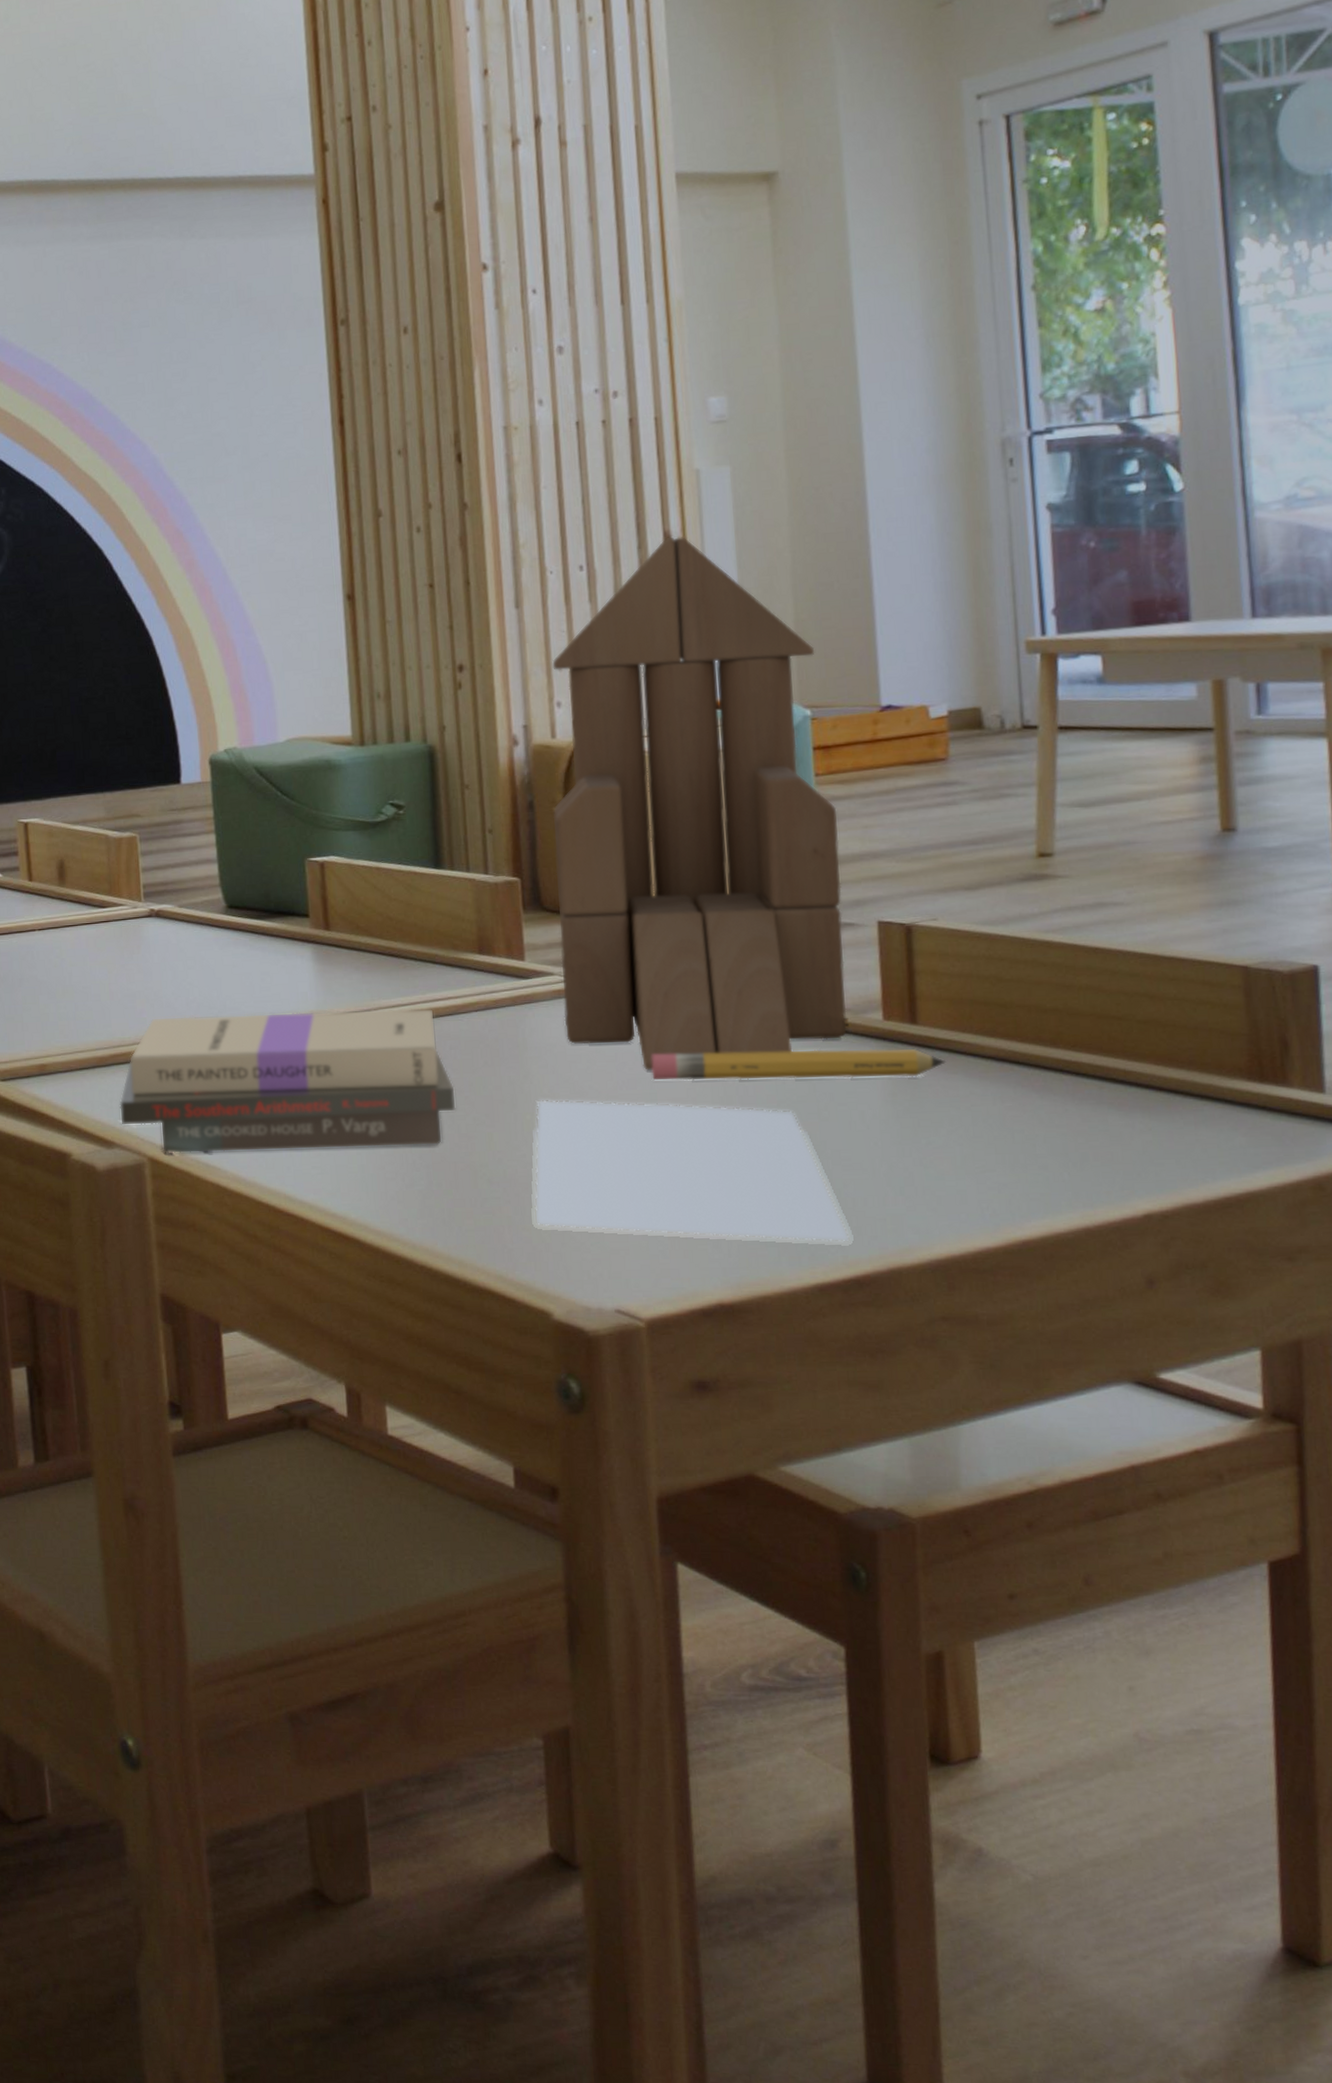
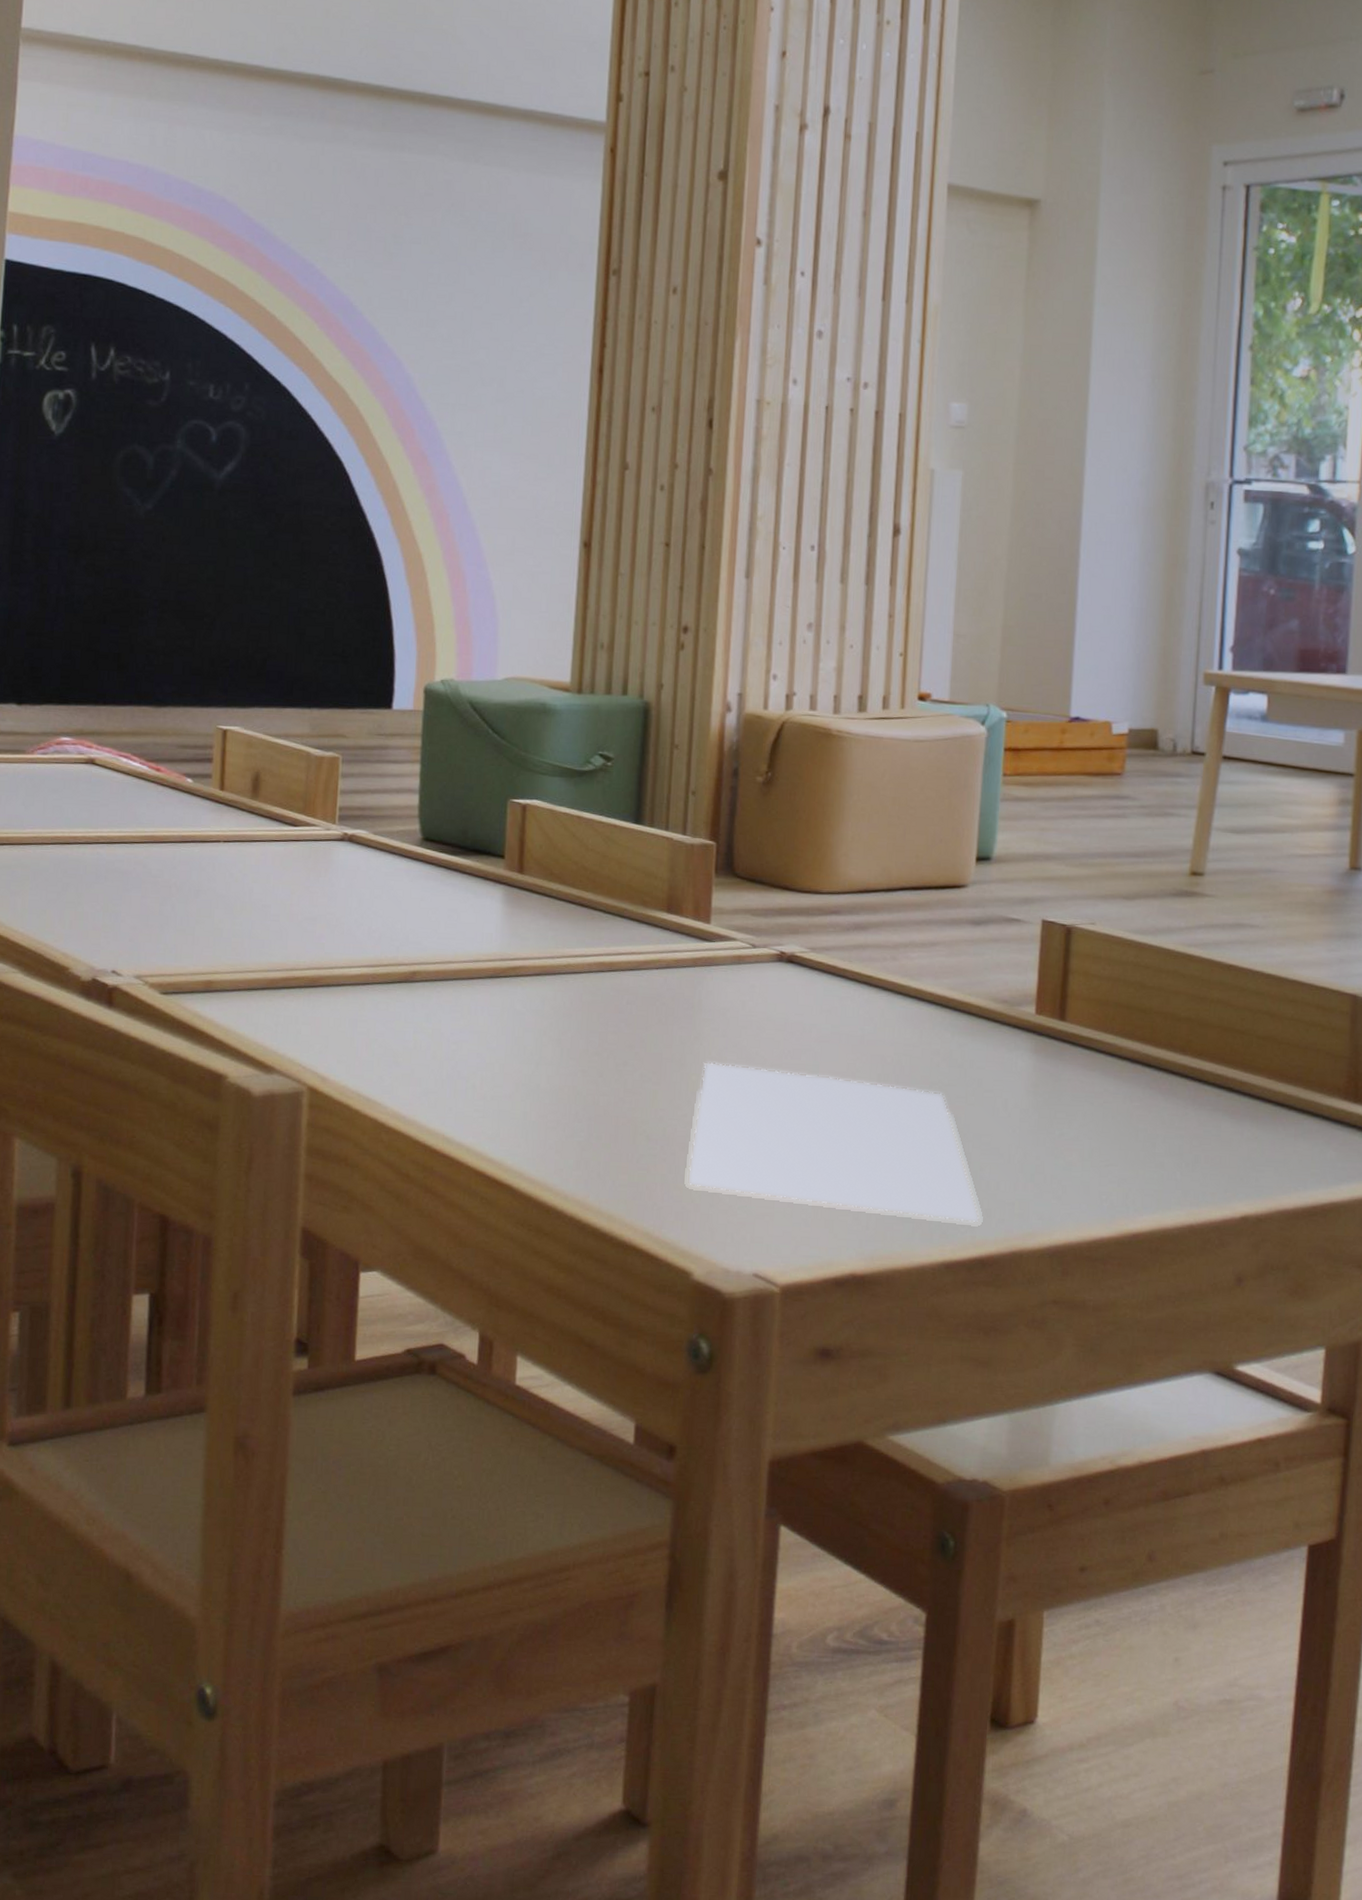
books: present [119,1008,456,1153] -> none [285,945,626,1098]
toy blocks: present [552,536,847,1071] -> none [740,530,1019,1044]
pencil: present [651,1048,947,1081] -> none [817,1026,1087,1071]

